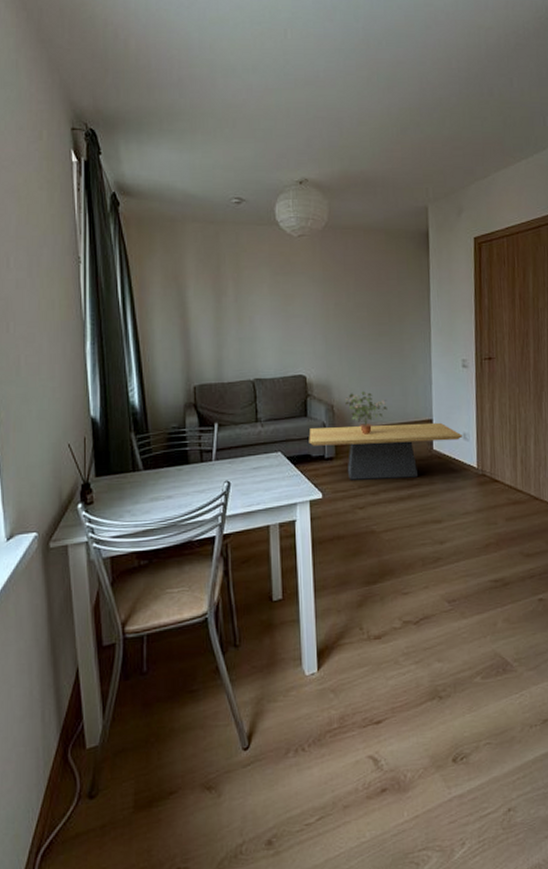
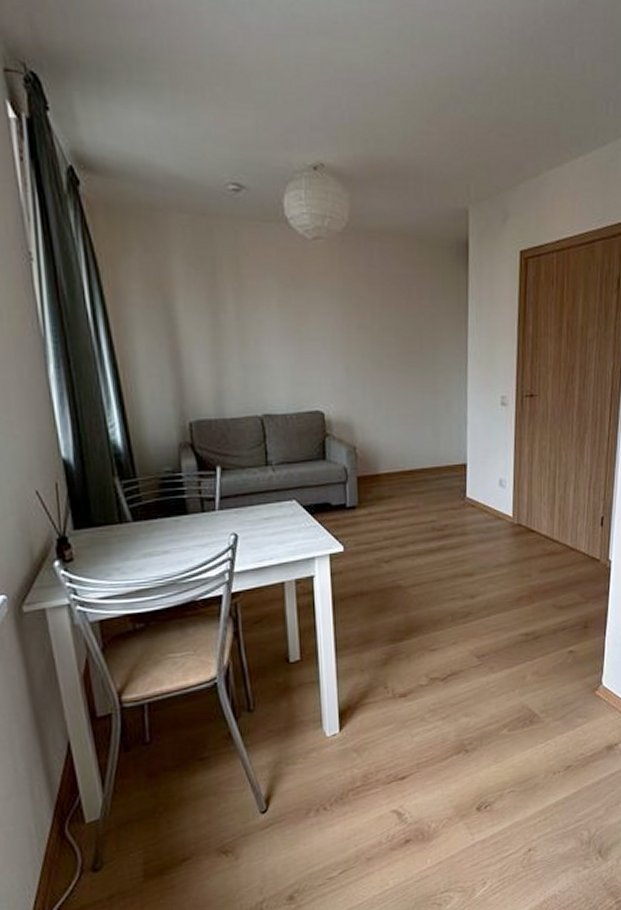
coffee table: present [309,422,463,480] -> none [328,467,499,531]
potted plant: present [344,391,387,435] -> none [368,431,417,480]

